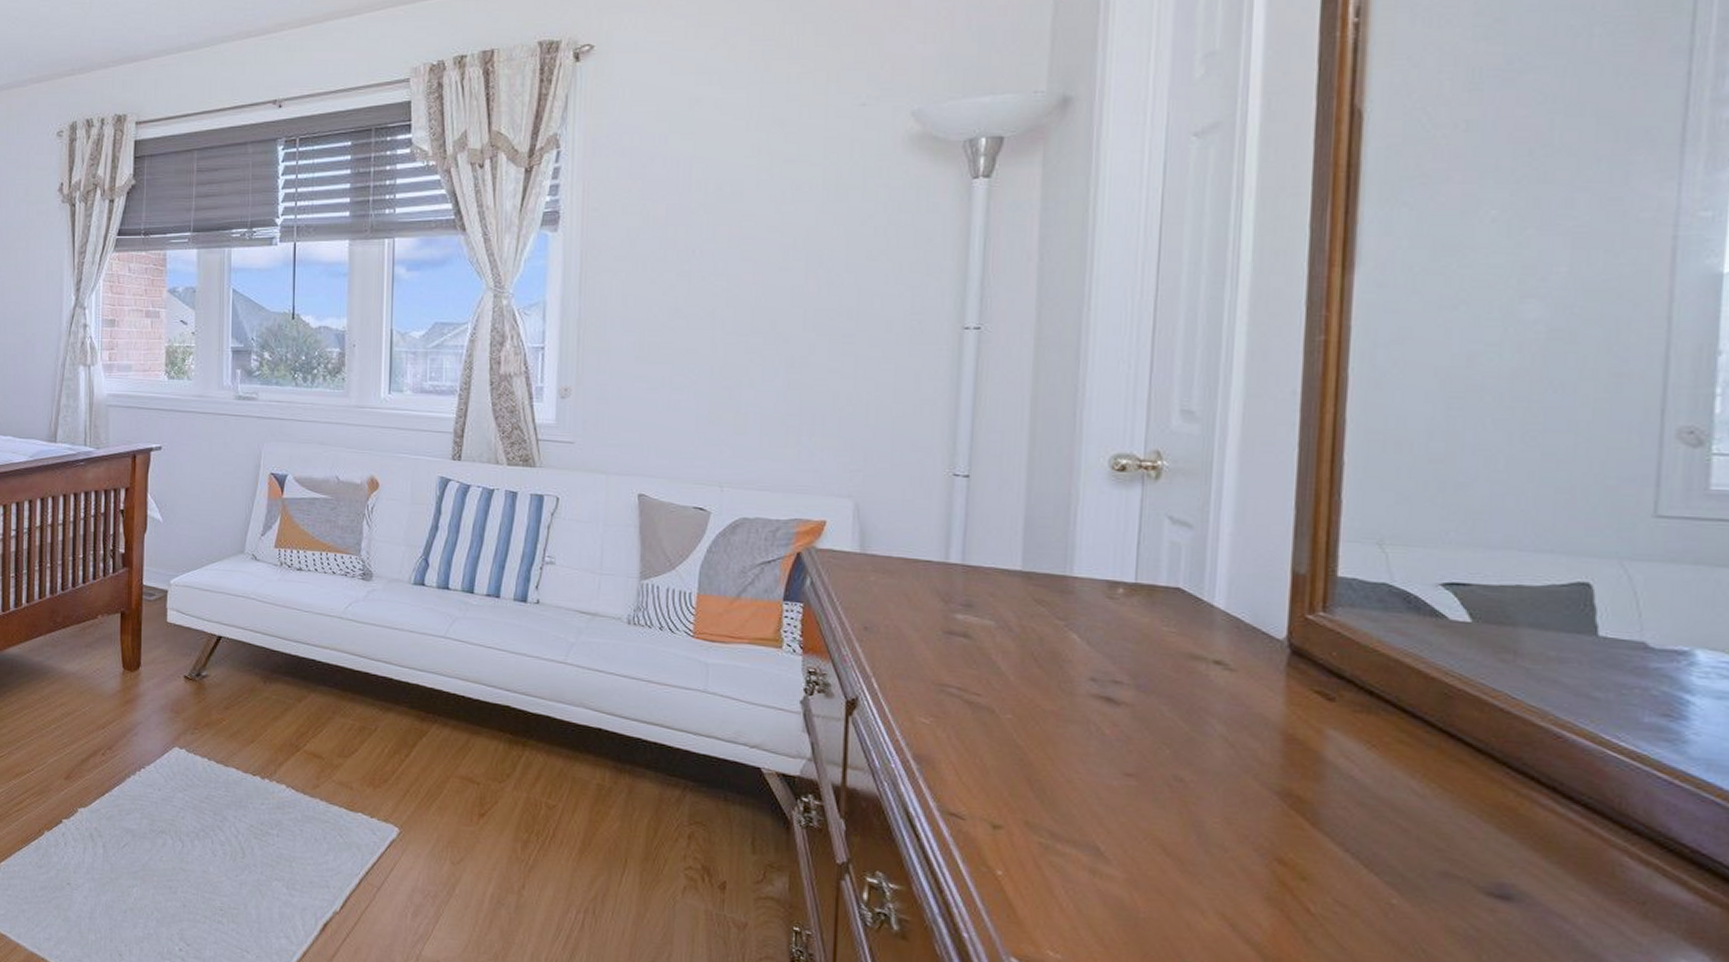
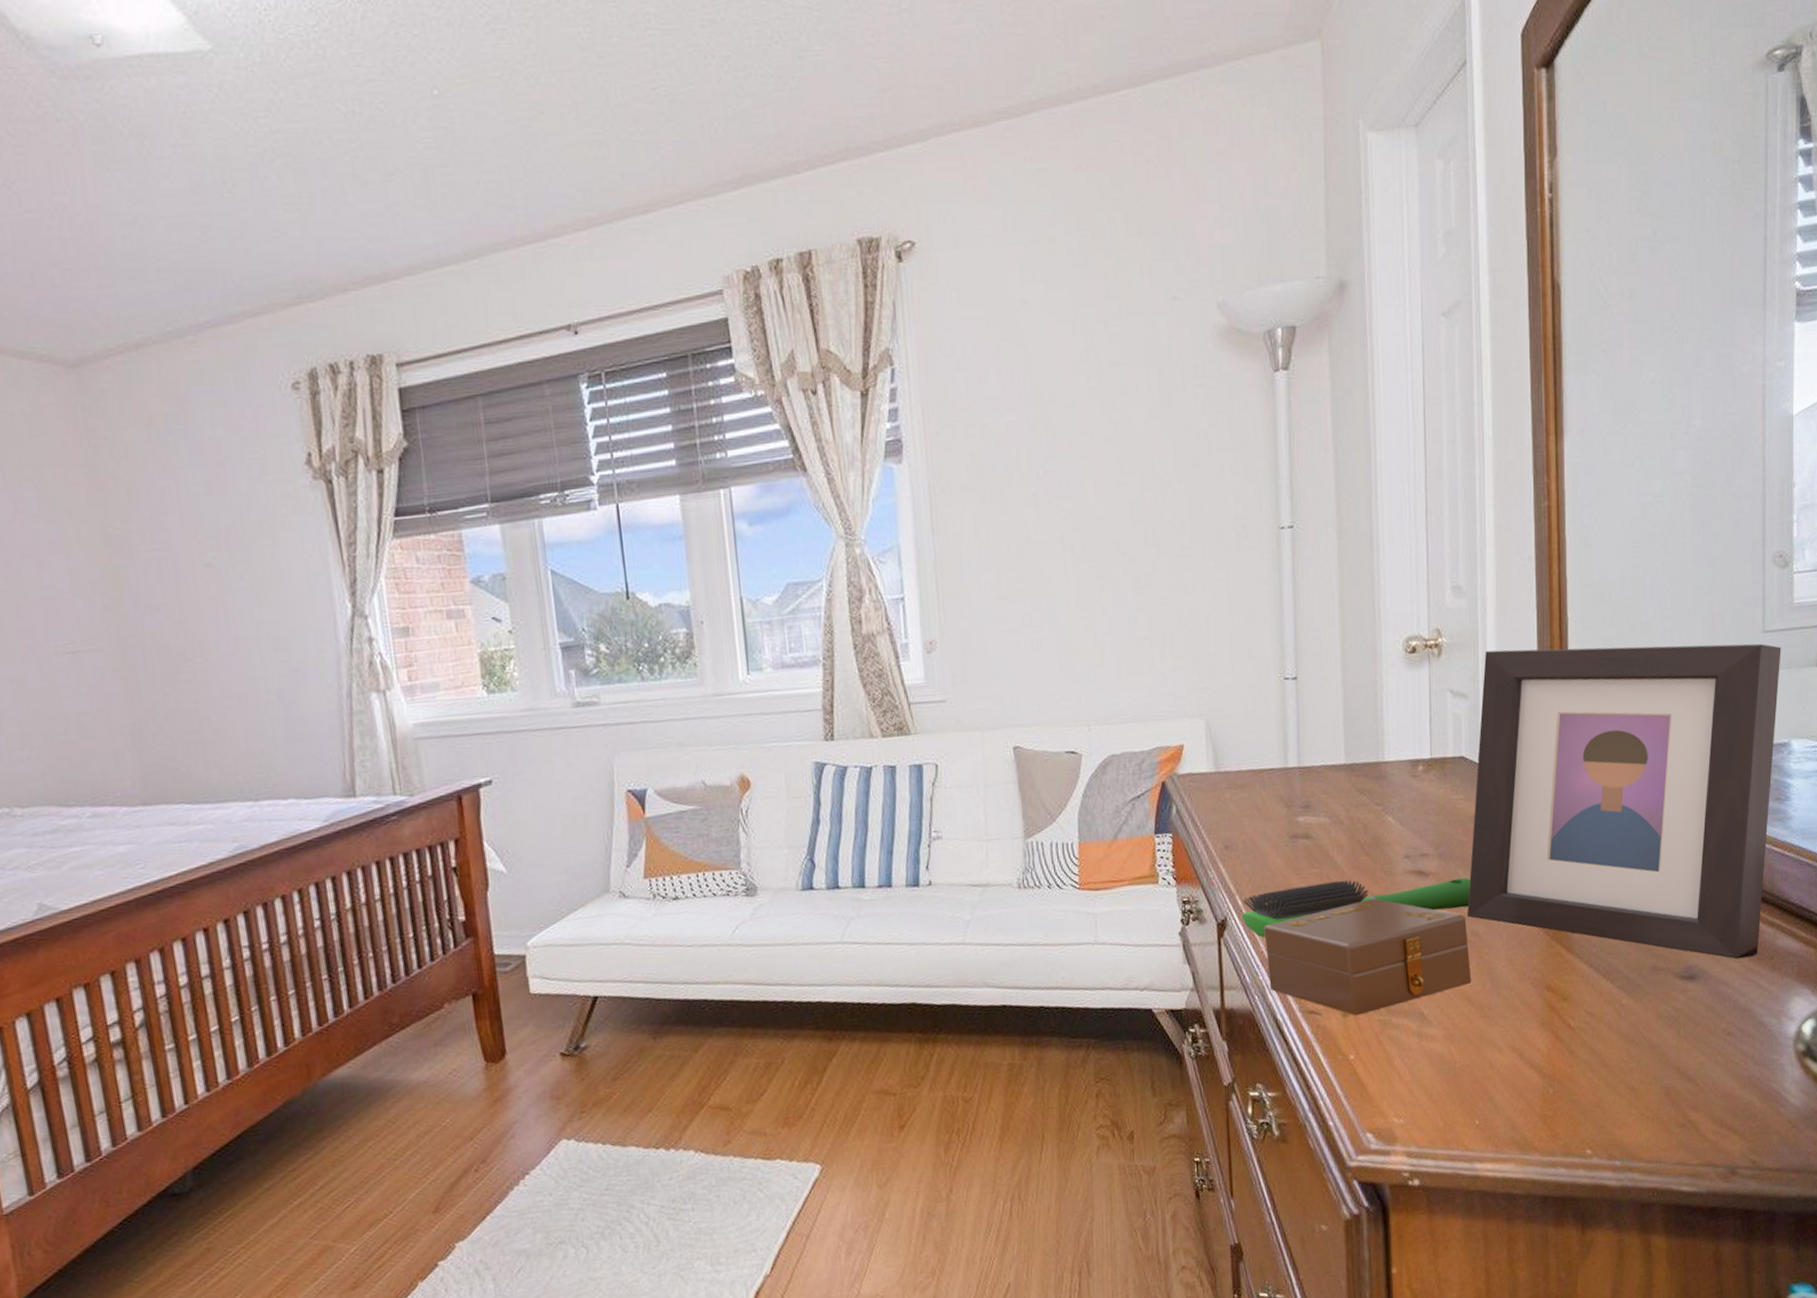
hairbrush: none [876,681,1178,748] -> present [1241,877,1471,938]
jewelry box: none [901,713,1170,832] -> present [1264,898,1472,1016]
picture frame: none [1171,482,1685,896] -> present [1467,643,1781,960]

